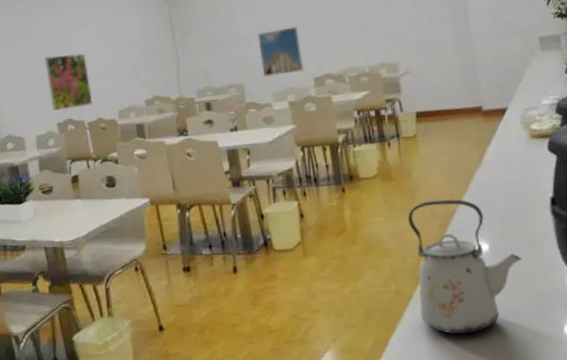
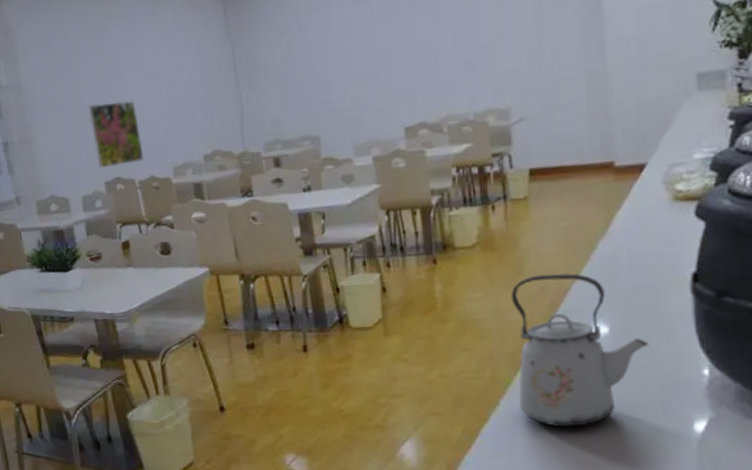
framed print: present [257,26,305,77] -> none [337,64,394,127]

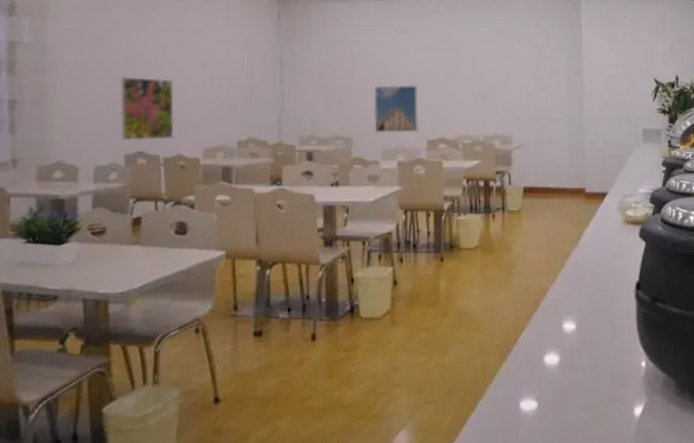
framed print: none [337,64,394,127] -> present [373,85,419,133]
kettle: present [510,272,650,428] -> none [502,276,605,414]

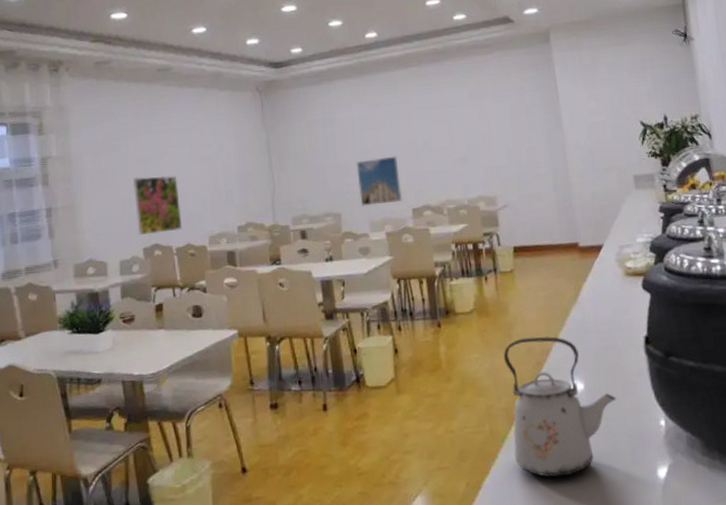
kettle: none [502,276,605,414] -> present [503,335,617,478]

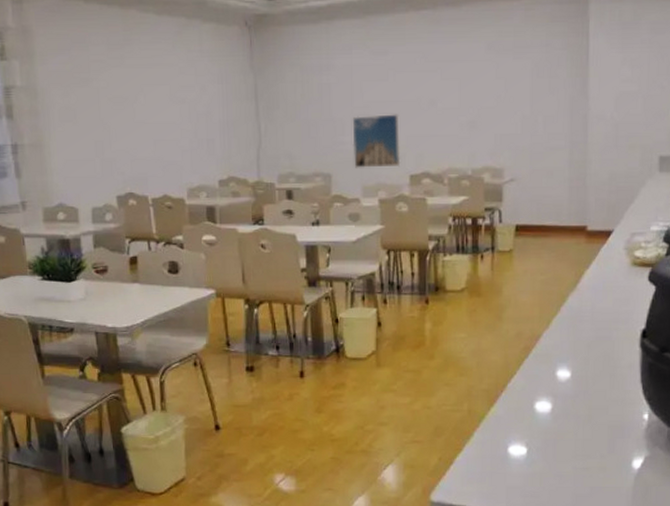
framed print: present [133,175,183,235] -> none [105,116,159,181]
kettle: present [503,335,617,478] -> none [489,321,603,459]

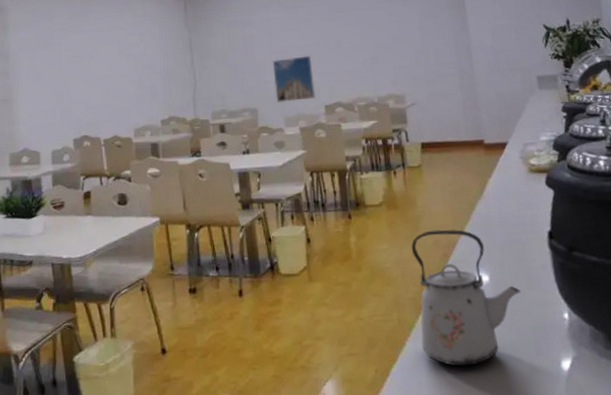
kettle: none [489,321,603,459] -> present [411,229,521,367]

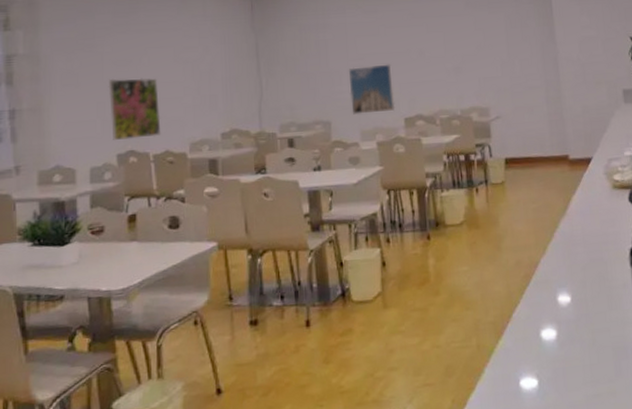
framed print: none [65,72,110,127] -> present [108,78,161,140]
kettle: present [411,229,521,367] -> none [492,248,602,392]

